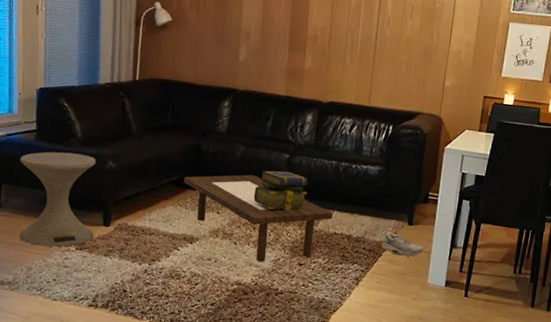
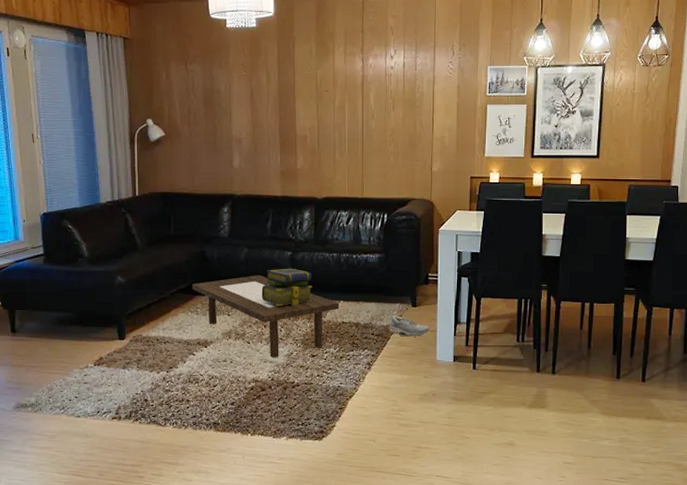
side table: present [19,151,96,247] -> none [30,272,110,366]

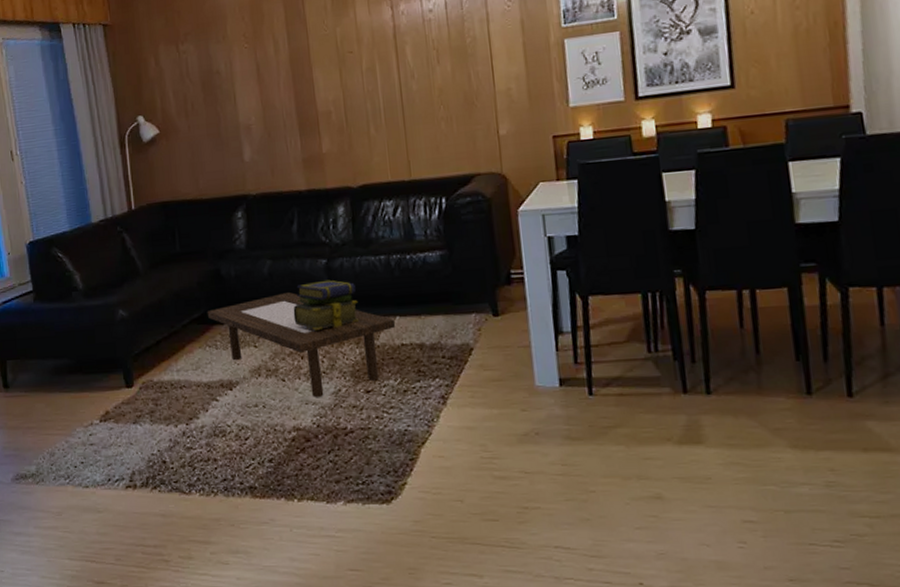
shoe: present [389,316,429,337] -> none [464,330,520,357]

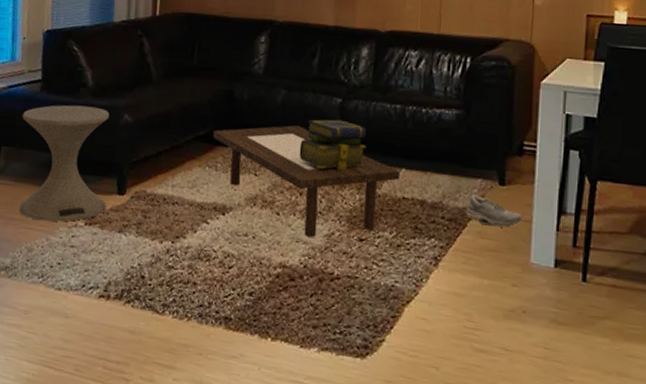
side table: none [20,308,118,426] -> present [19,105,110,222]
shoe: none [464,330,520,357] -> present [465,195,522,228]

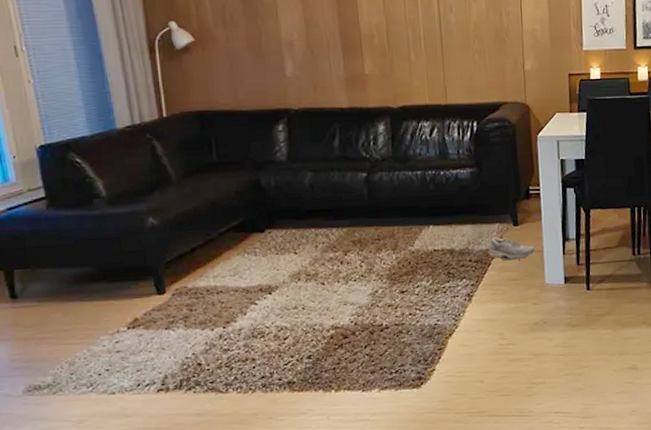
side table: present [19,105,110,222] -> none [30,215,148,335]
coffee table: present [213,125,401,237] -> none [245,203,430,298]
stack of books: present [299,119,366,170] -> none [333,192,395,238]

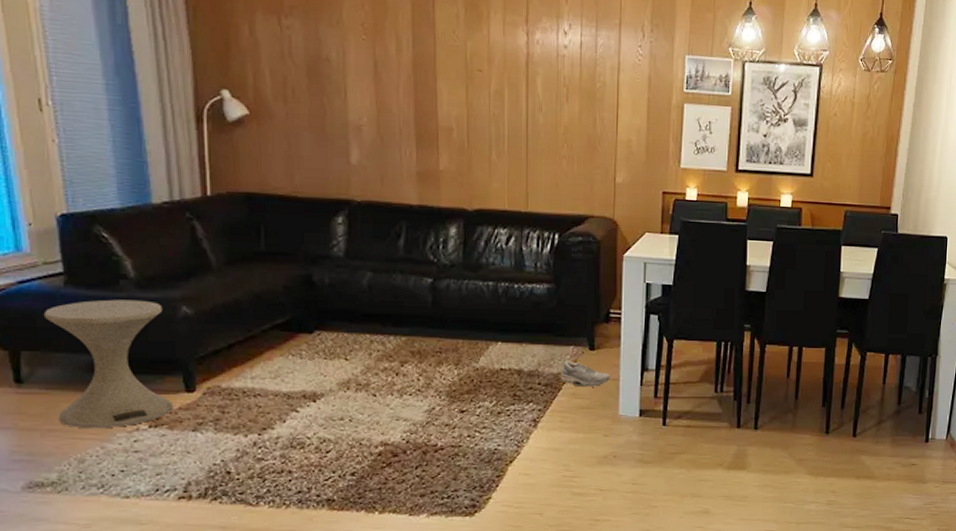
side table: none [30,215,148,335] -> present [43,299,173,429]

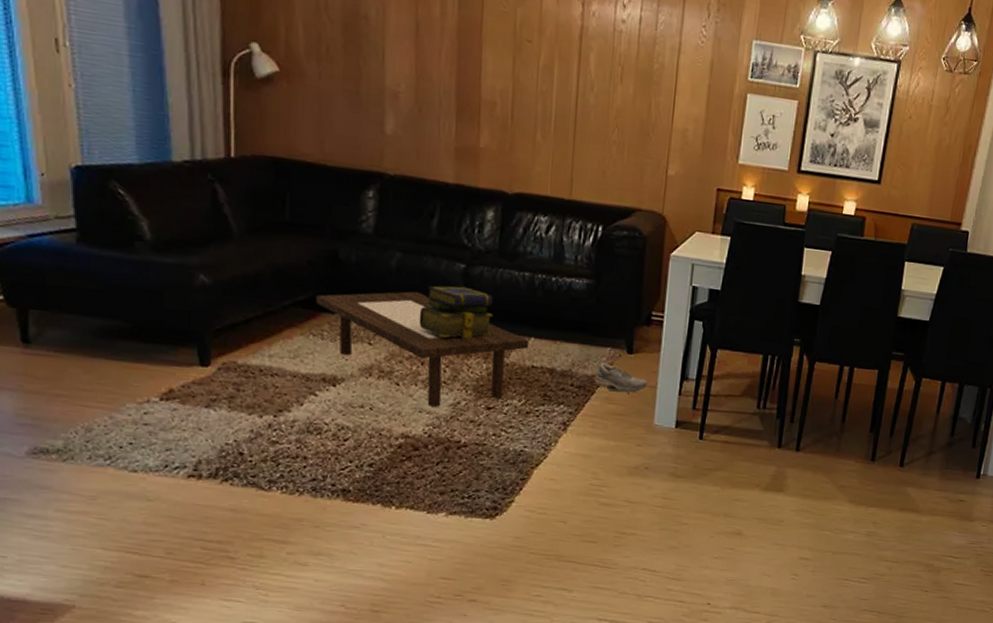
side table: present [43,299,173,429] -> none [53,261,186,398]
coffee table: none [292,308,497,414] -> present [315,291,529,407]
stack of books: none [391,299,461,348] -> present [419,286,493,338]

